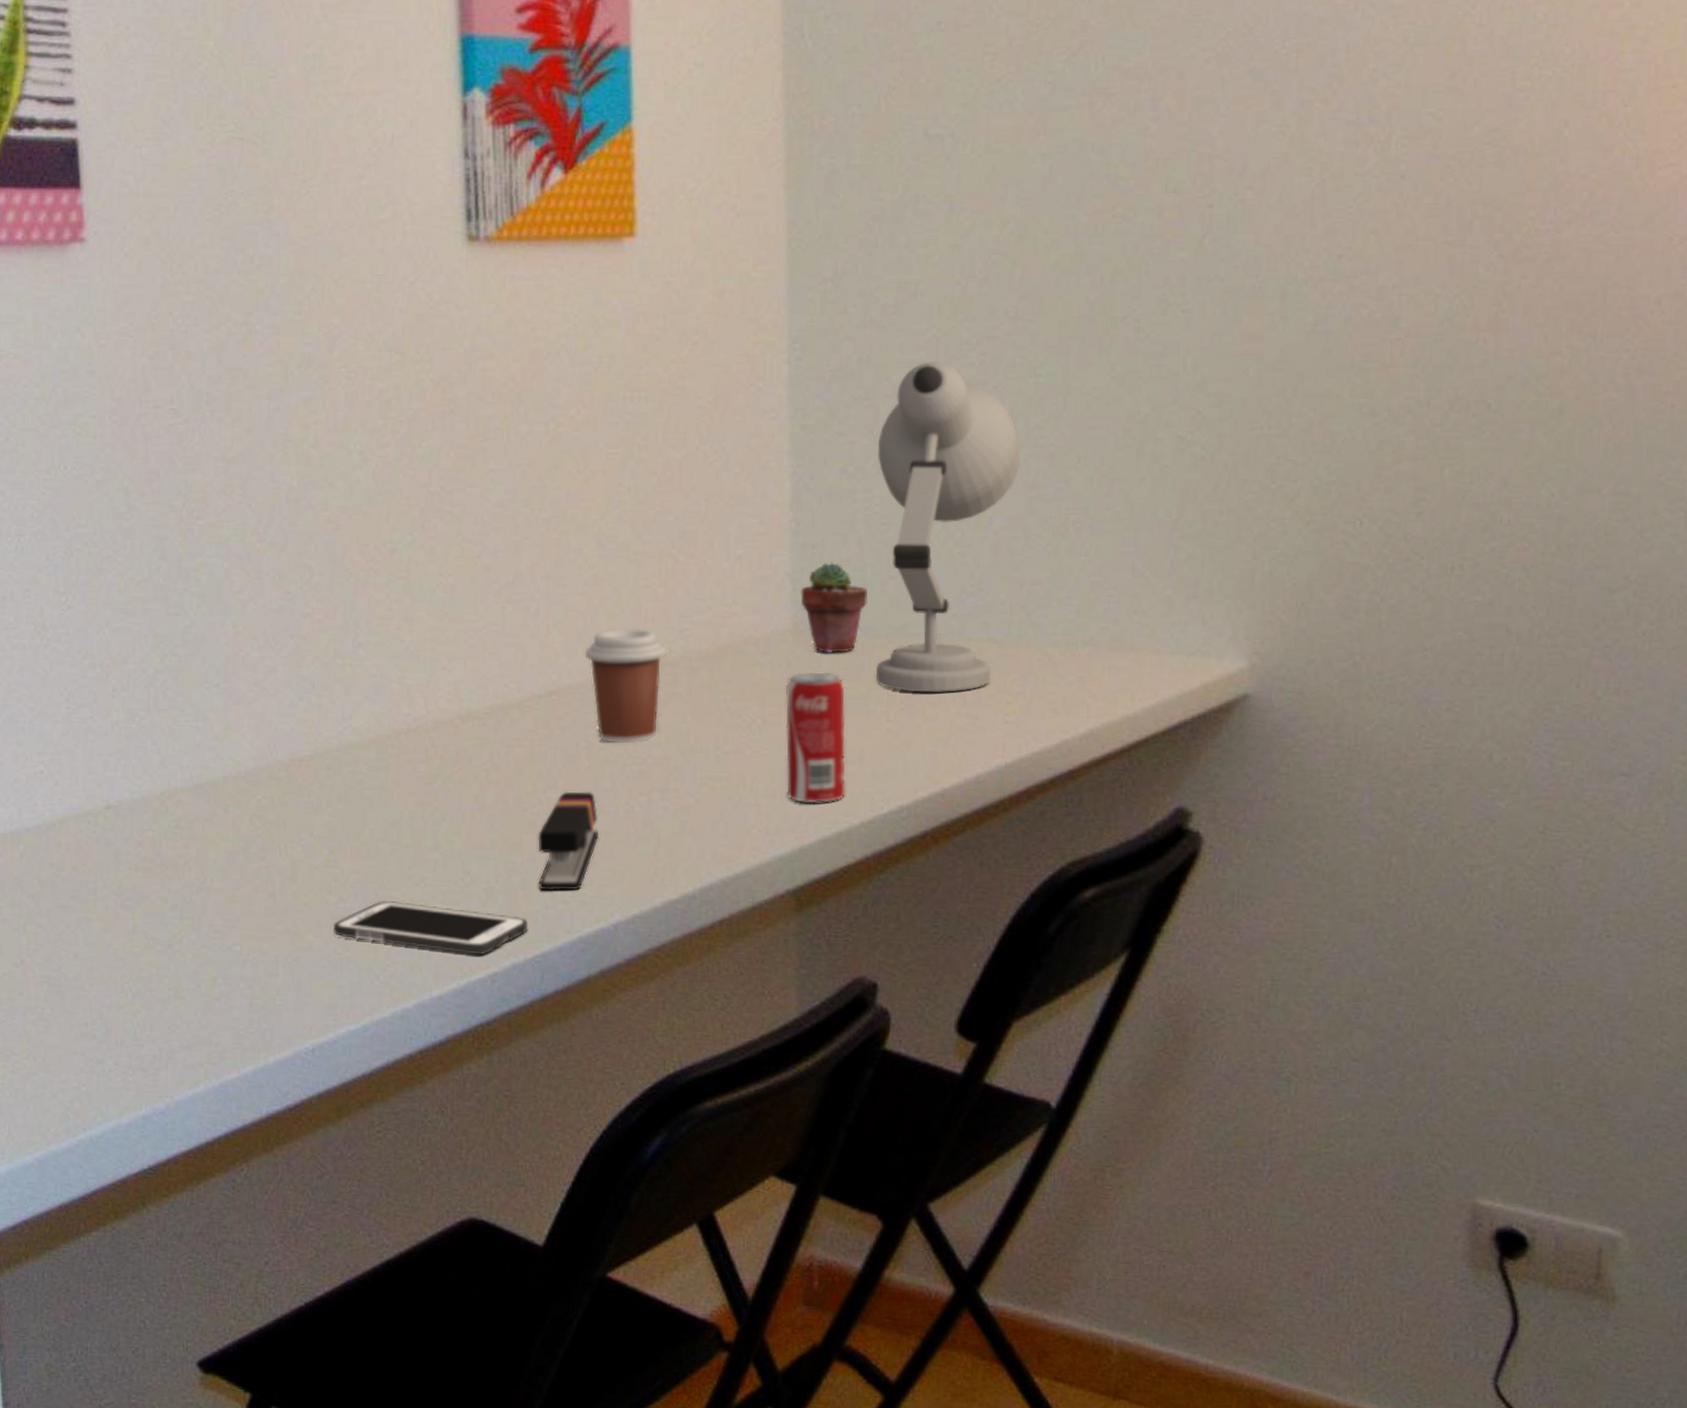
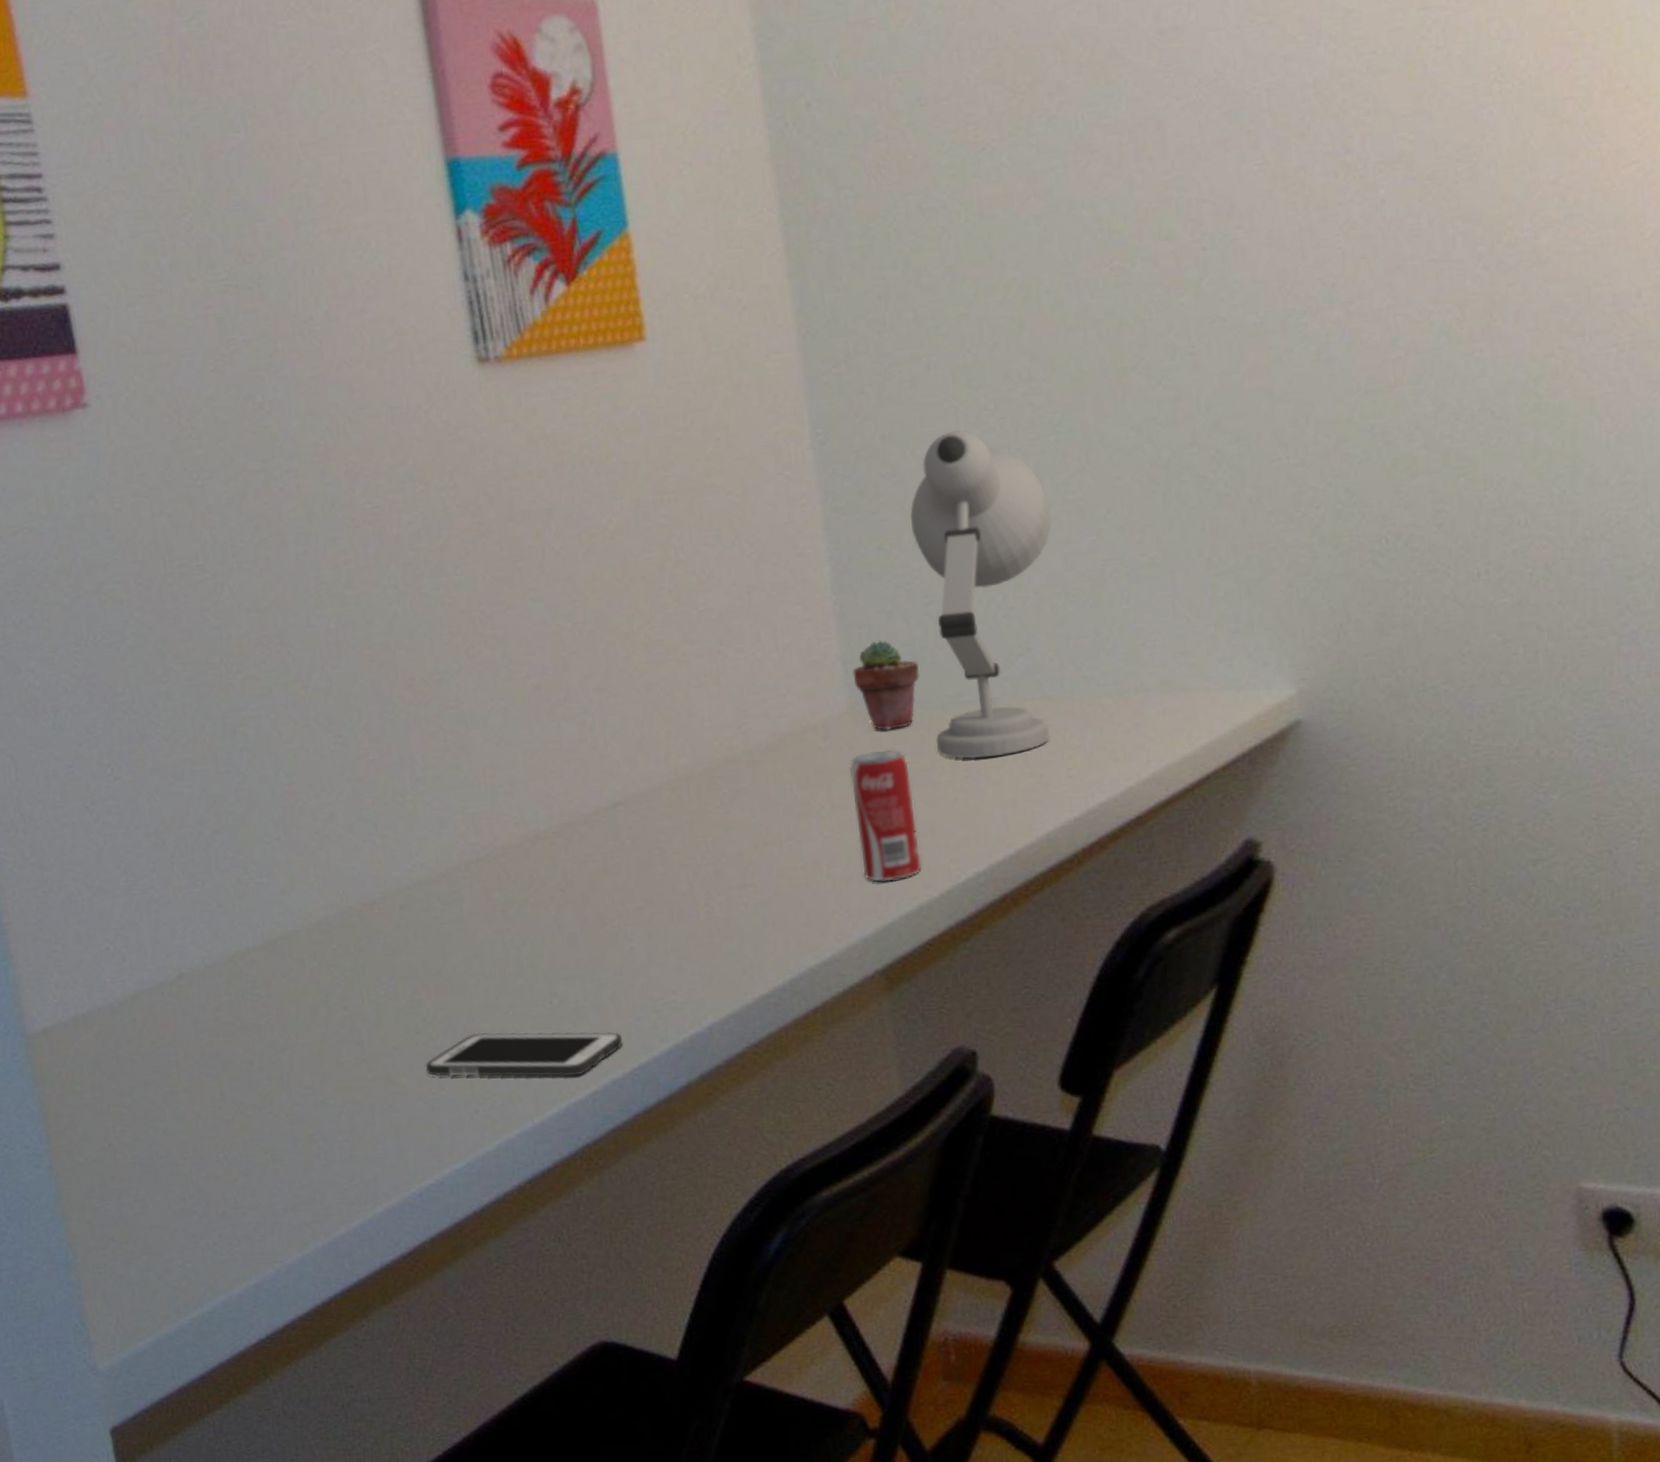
stapler: present [538,791,599,891] -> none [621,898,683,1002]
coffee cup: present [584,628,667,744] -> none [645,728,728,847]

